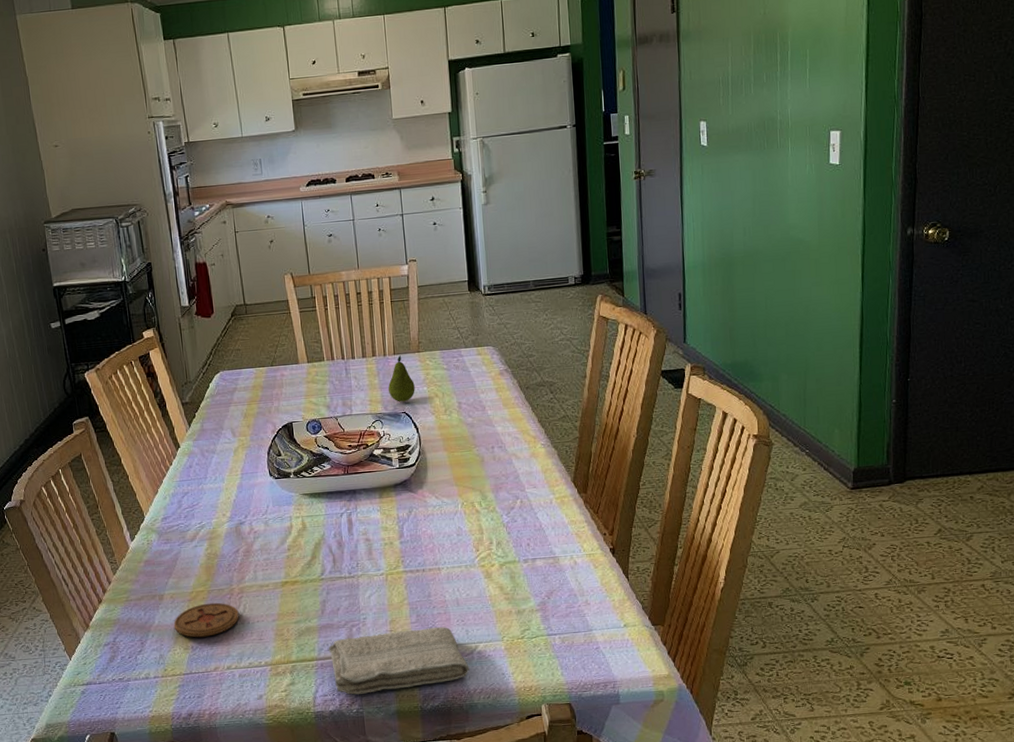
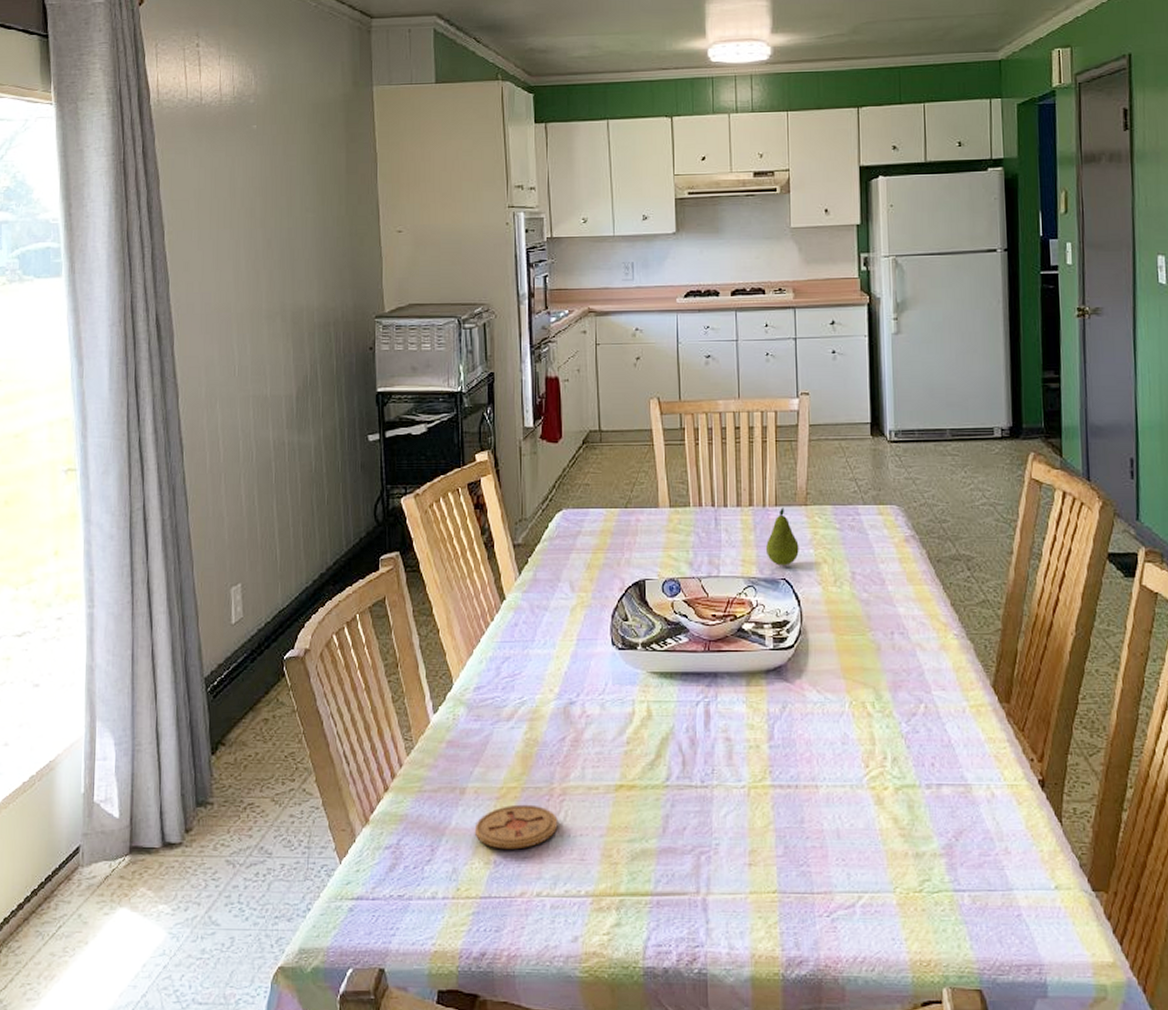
washcloth: present [328,627,470,695] -> none [667,865,849,949]

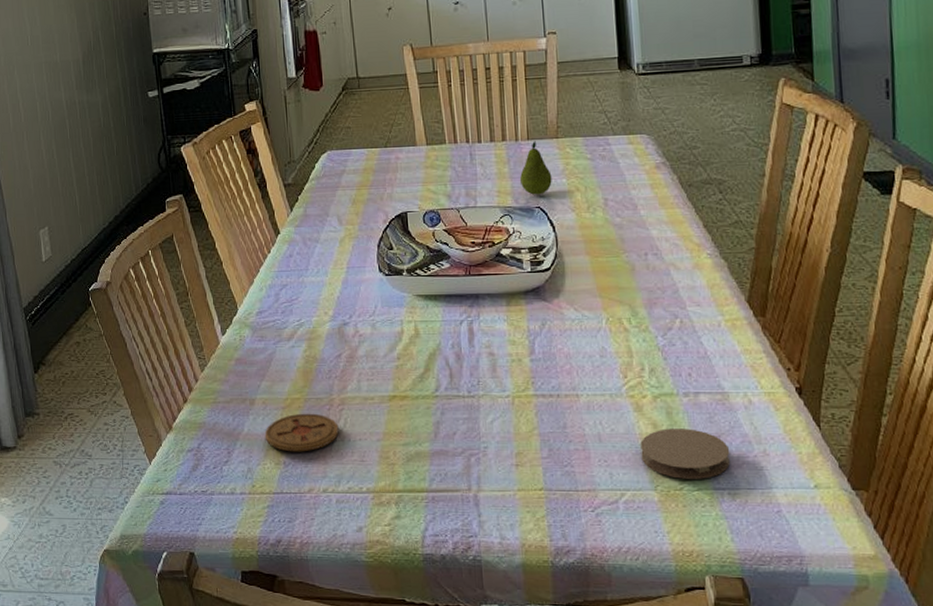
coaster: none [880,824,972,880] -> present [640,428,731,479]

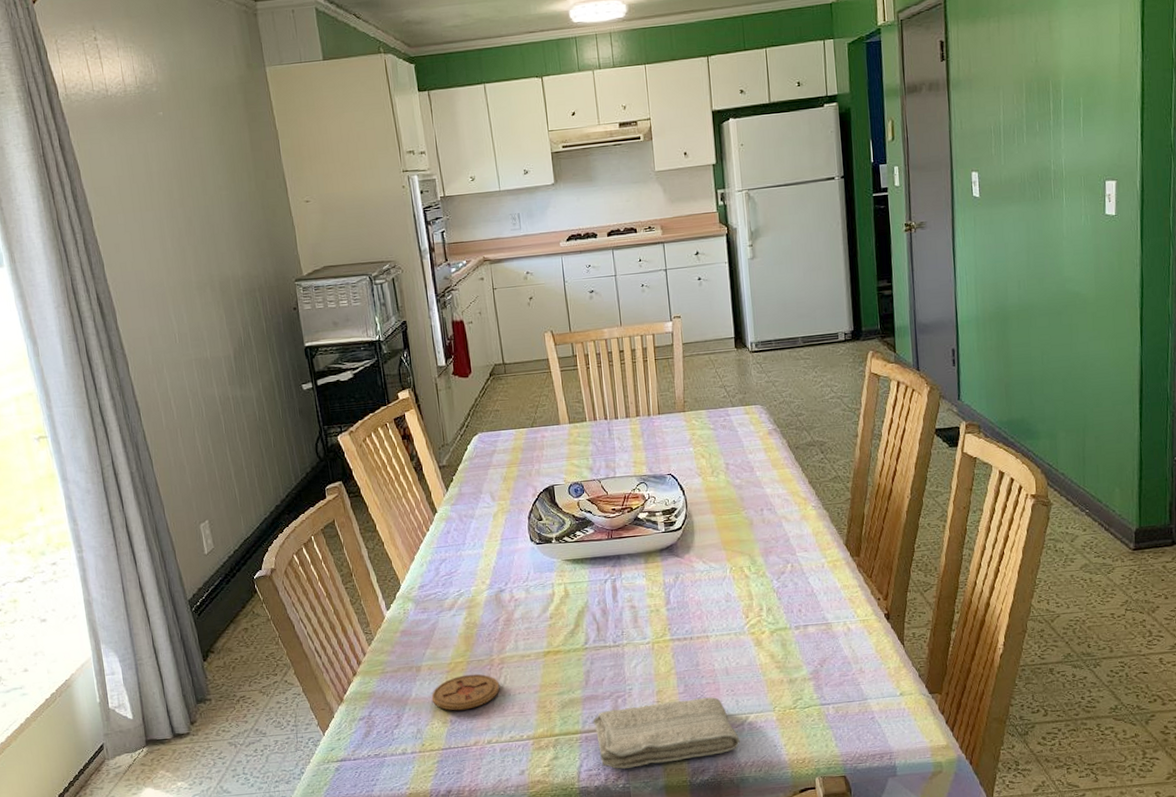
washcloth: none [441,466,613,539] -> present [592,697,740,769]
fruit: present [519,141,552,195] -> none [652,415,681,464]
coaster: present [640,428,731,479] -> none [761,656,834,699]

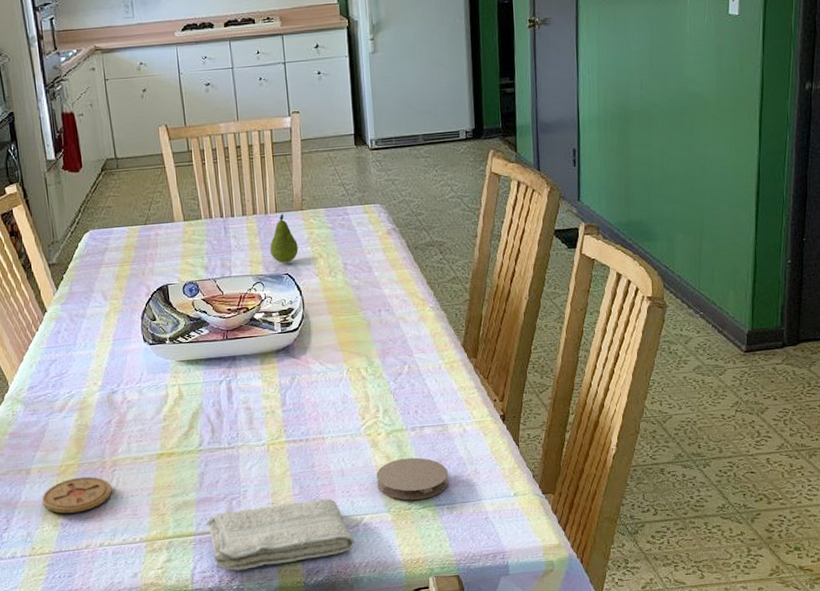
fruit: none [652,415,681,464] -> present [269,213,298,263]
coaster: none [761,656,834,699] -> present [376,457,449,500]

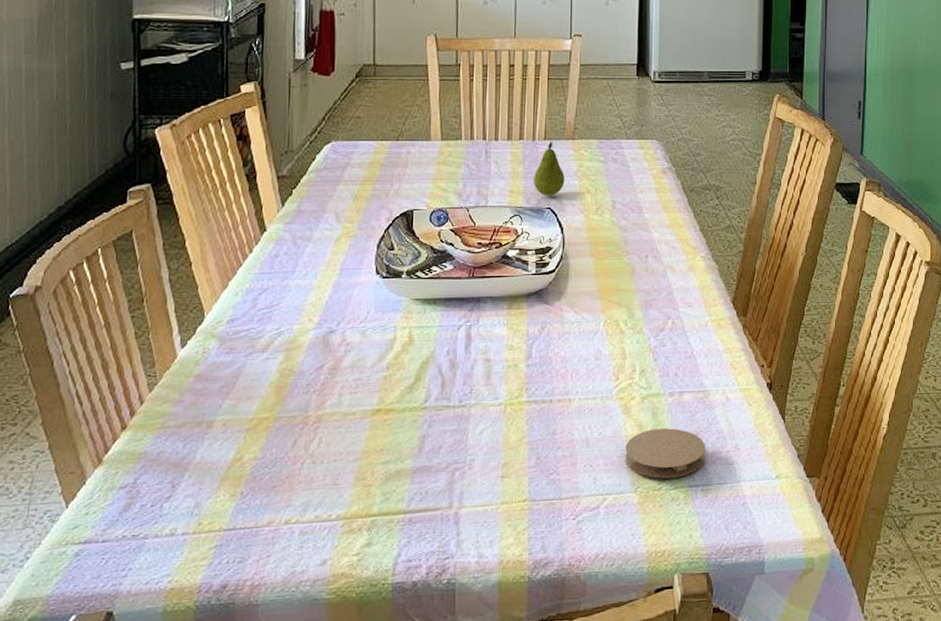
coaster: present [41,476,112,514] -> none [221,433,311,481]
washcloth: present [207,498,355,571] -> none [421,473,593,560]

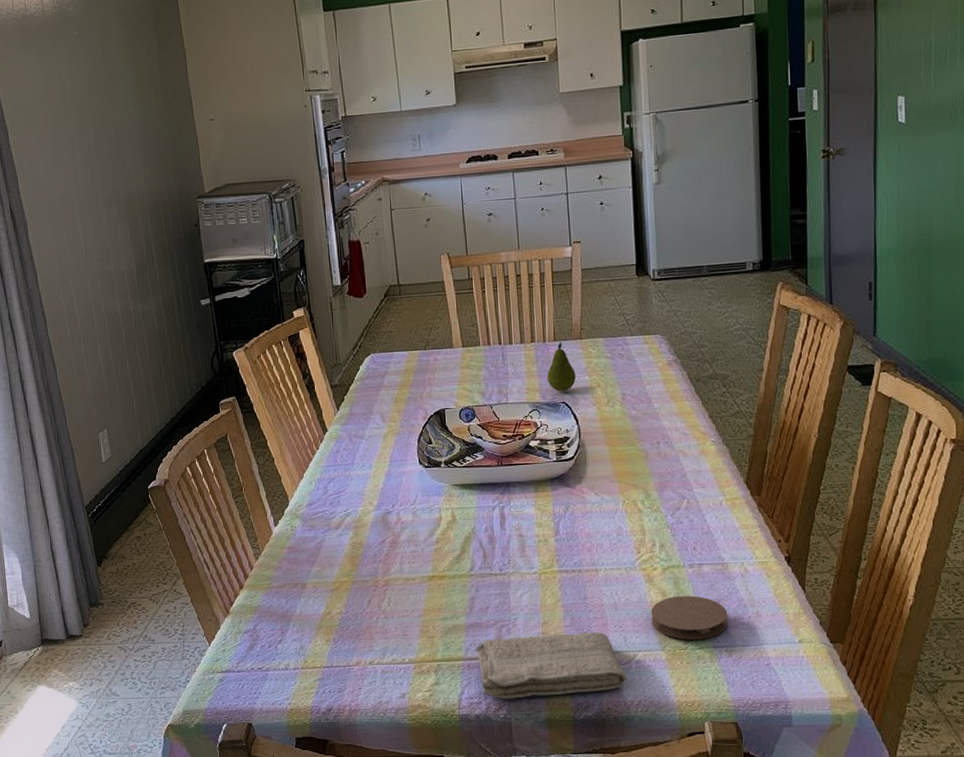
washcloth: none [421,473,593,560] -> present [475,632,627,699]

